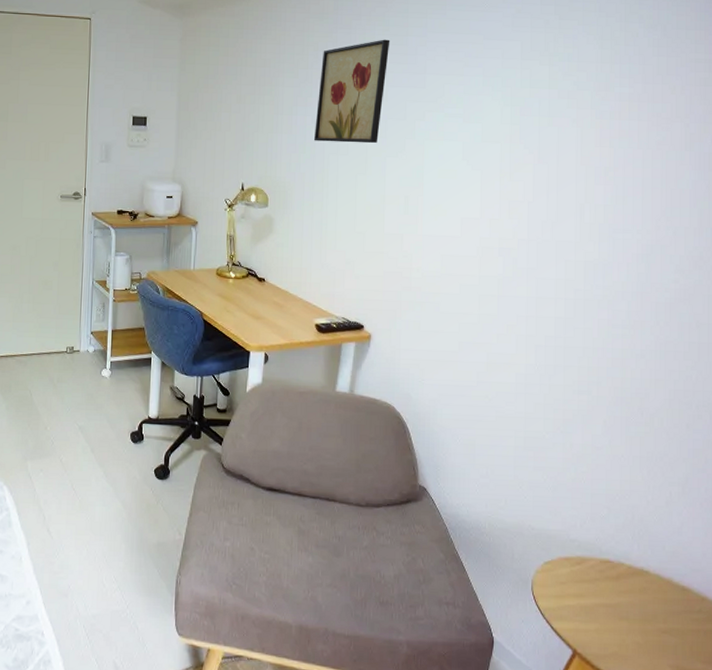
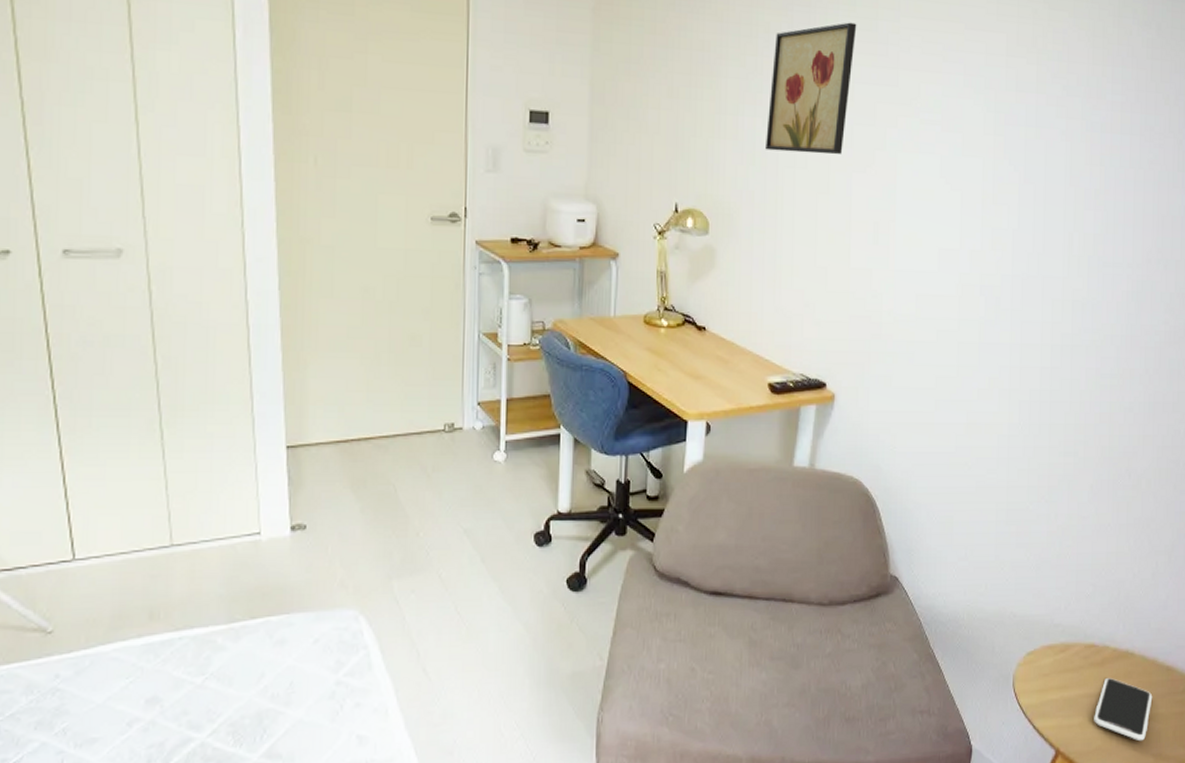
smartphone: none [610,591,669,652] -> present [1094,677,1153,742]

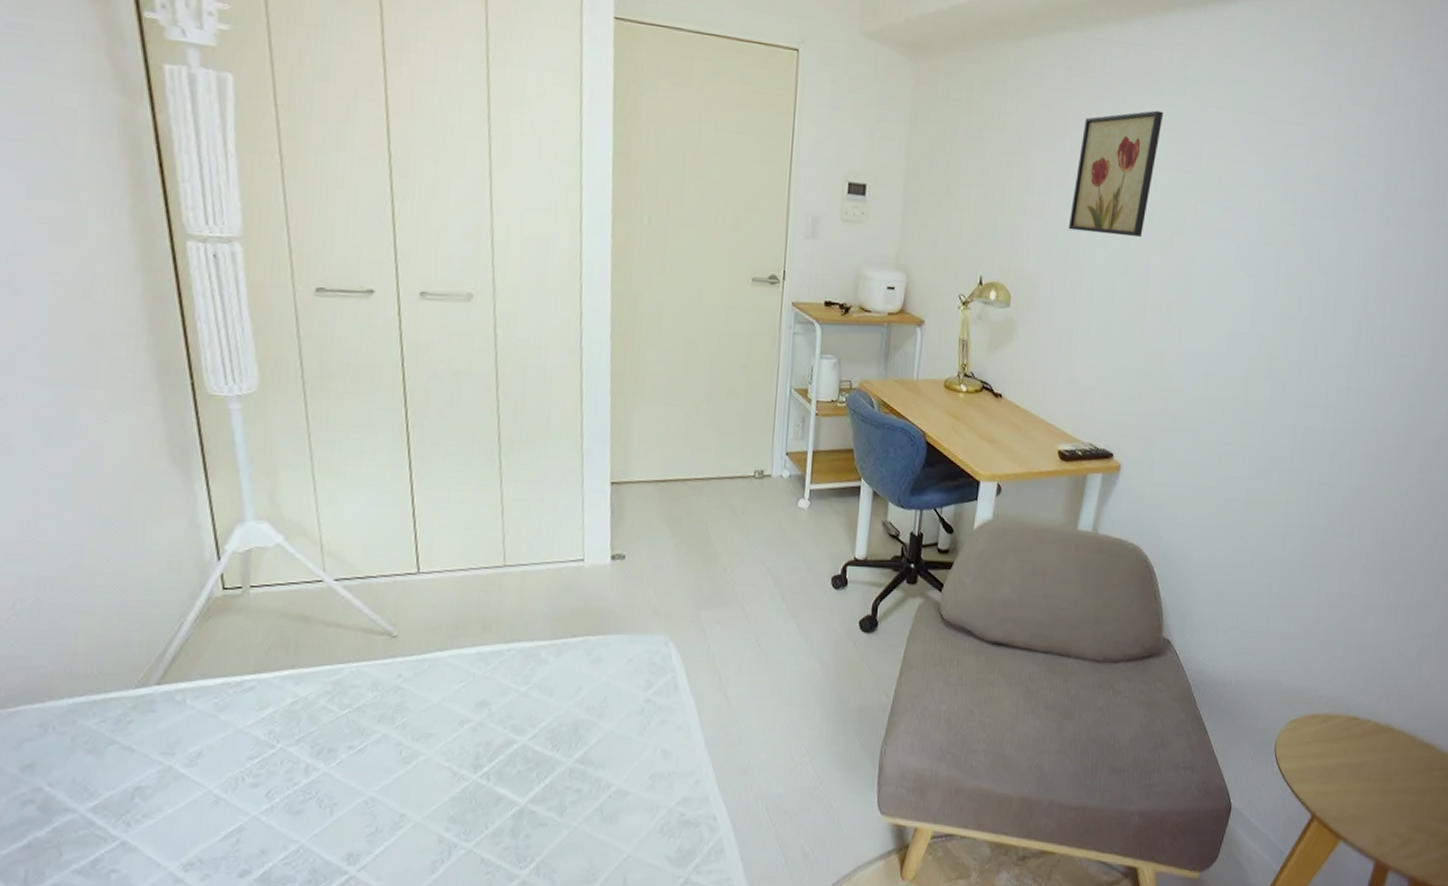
smartphone: present [1094,677,1153,742] -> none [1351,749,1410,812]

